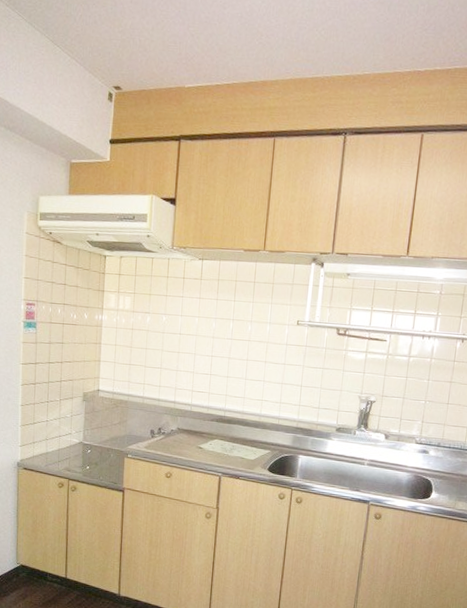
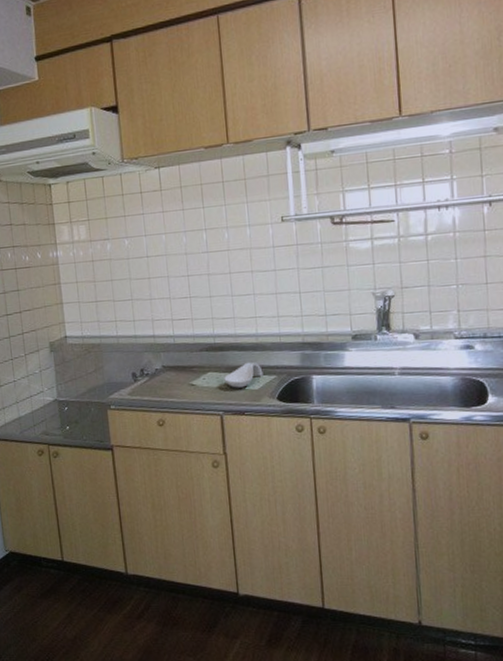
spoon rest: none [227,436,260,457] -> present [224,362,263,388]

